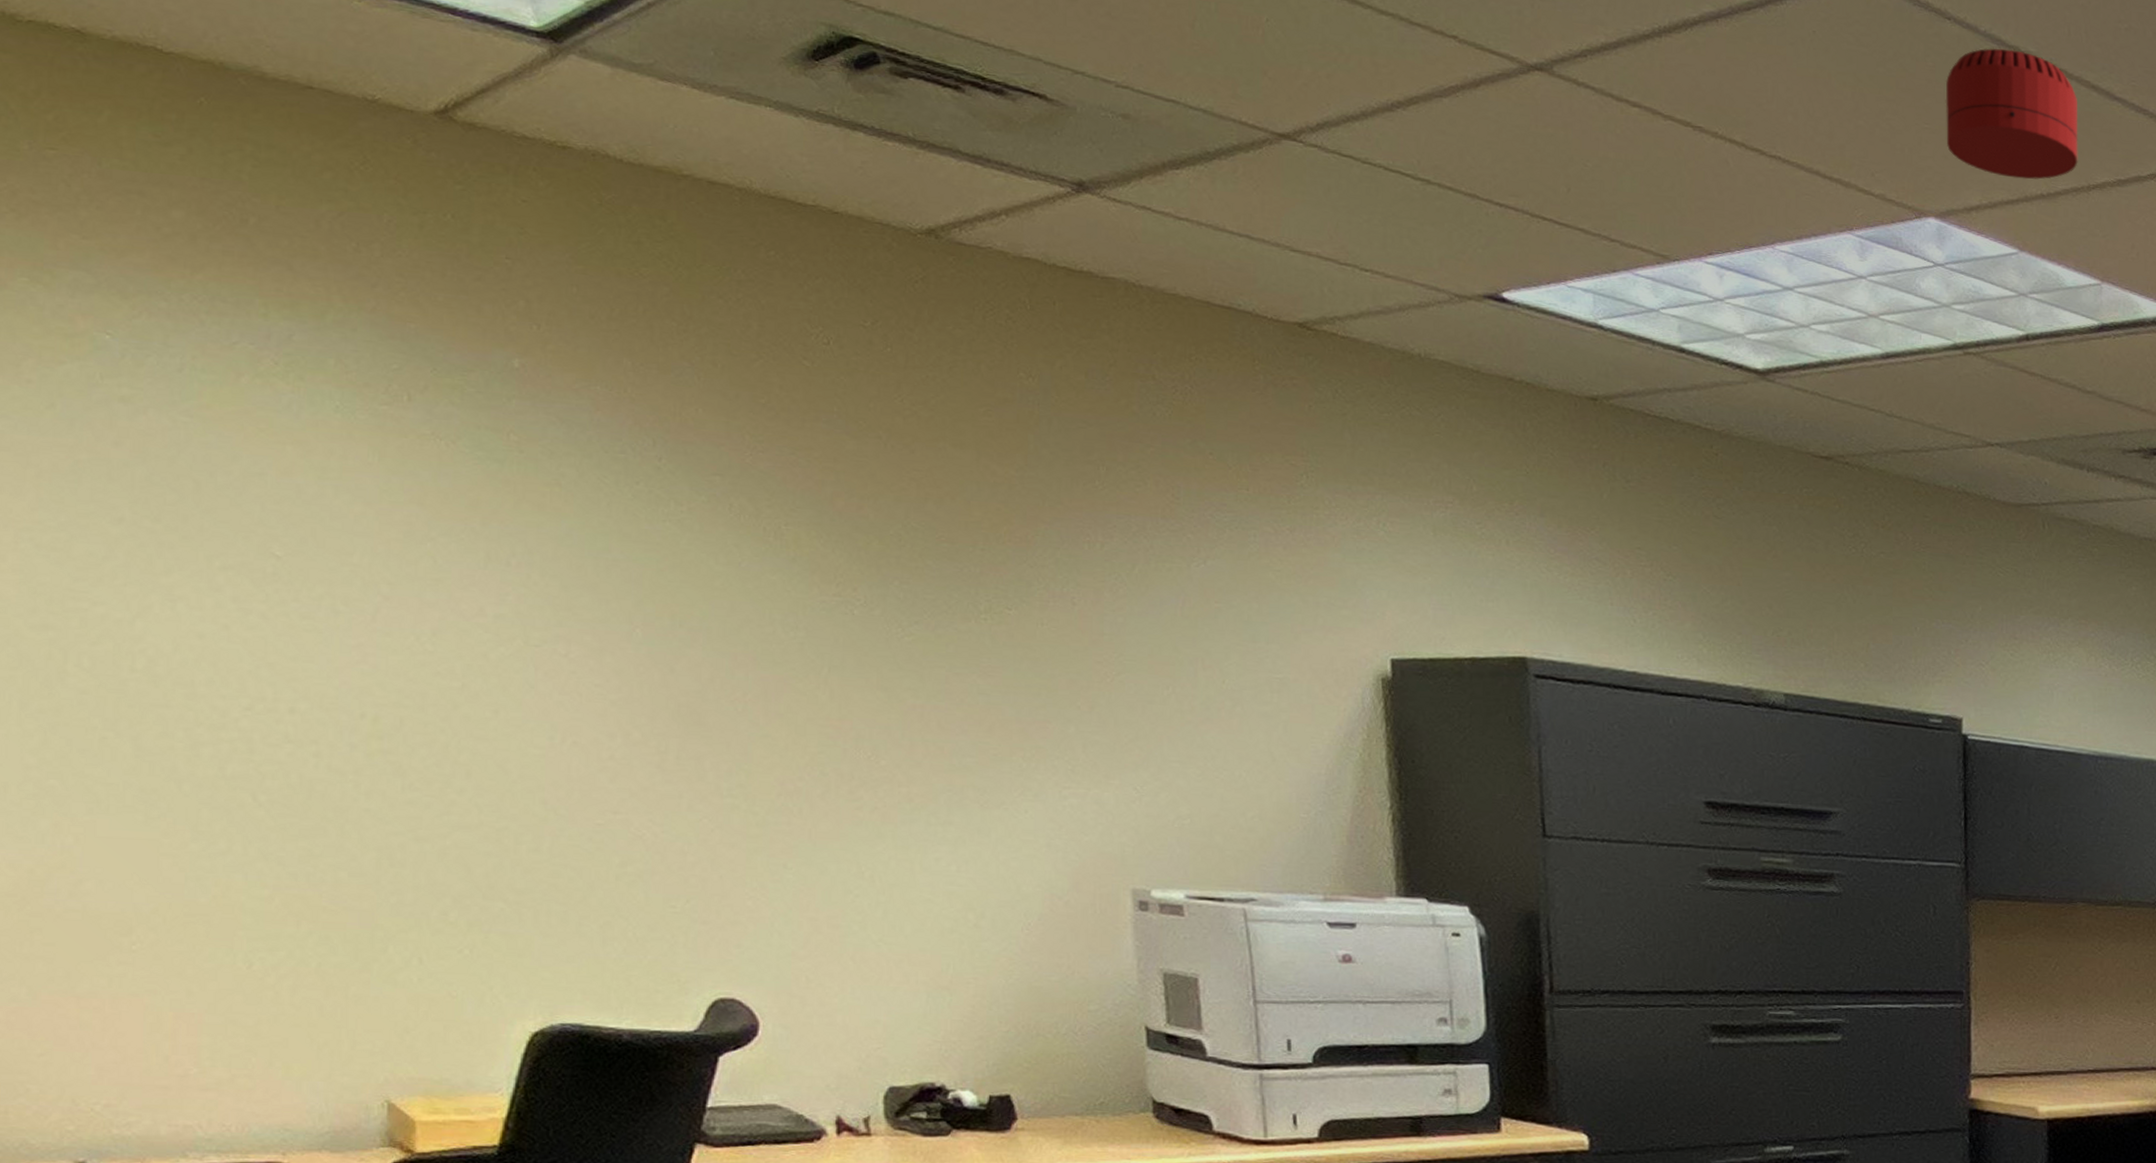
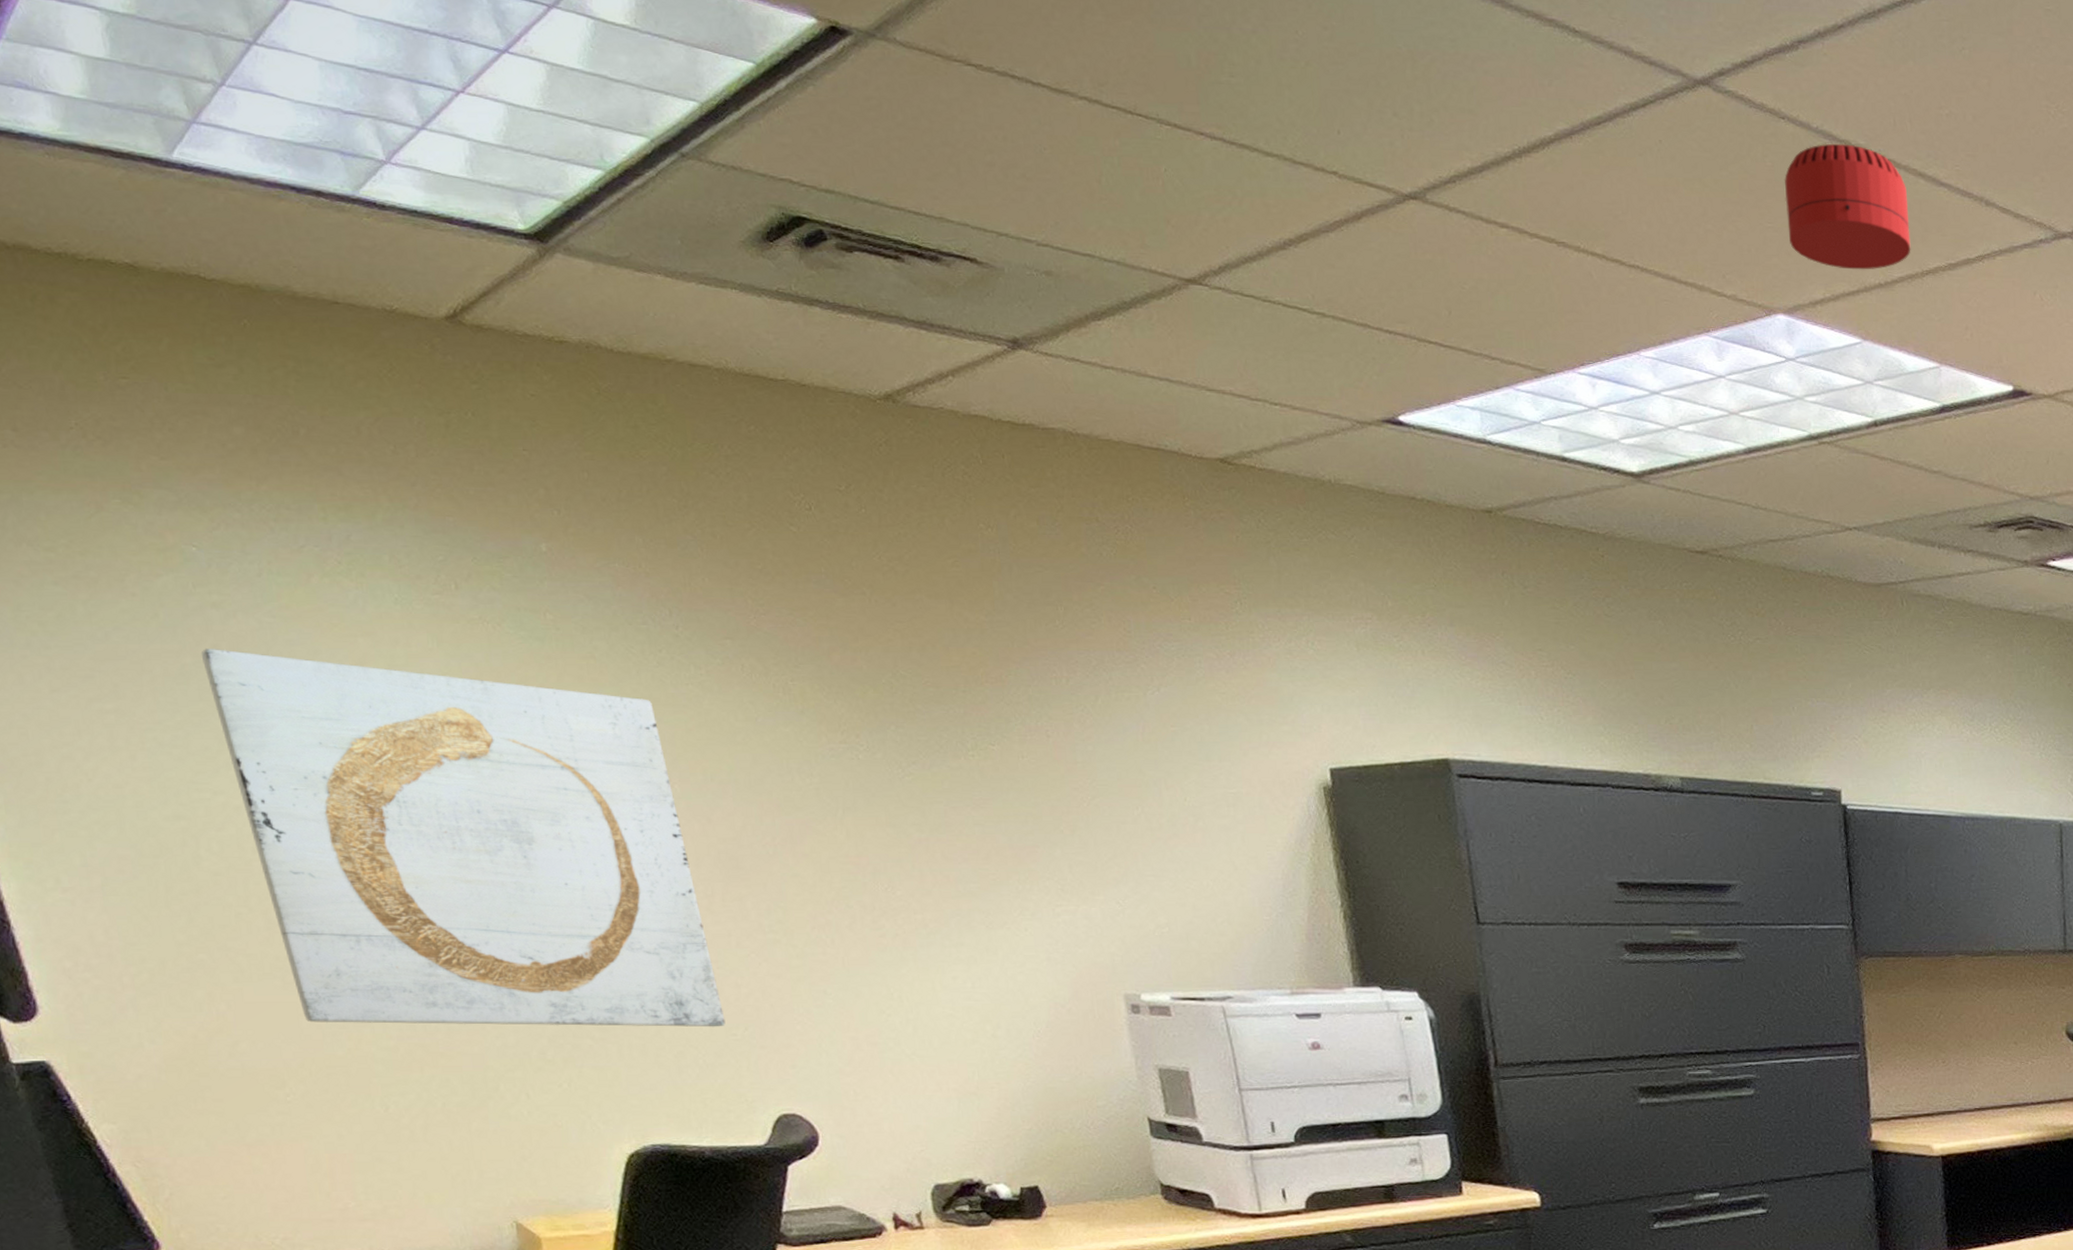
wall art: none [99,445,664,897] -> present [201,649,726,1027]

